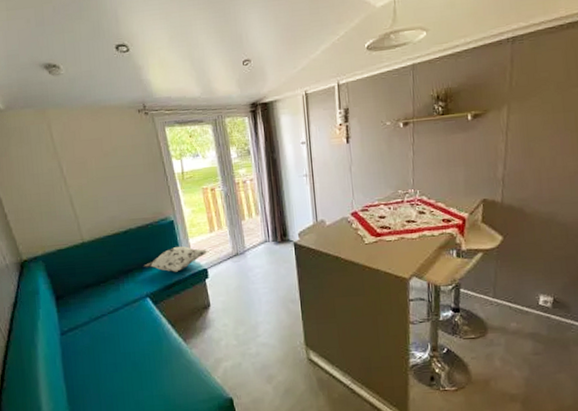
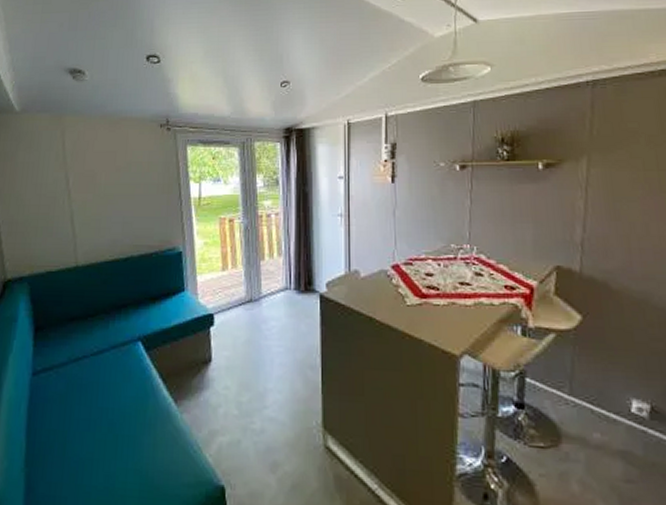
decorative pillow: present [143,245,208,272] -> none [140,282,217,314]

